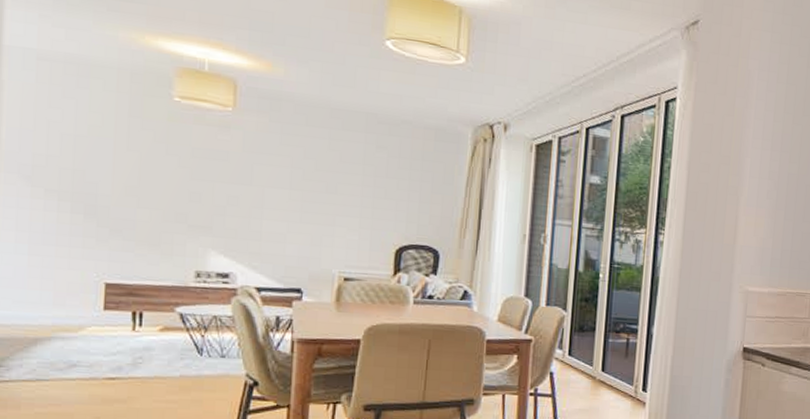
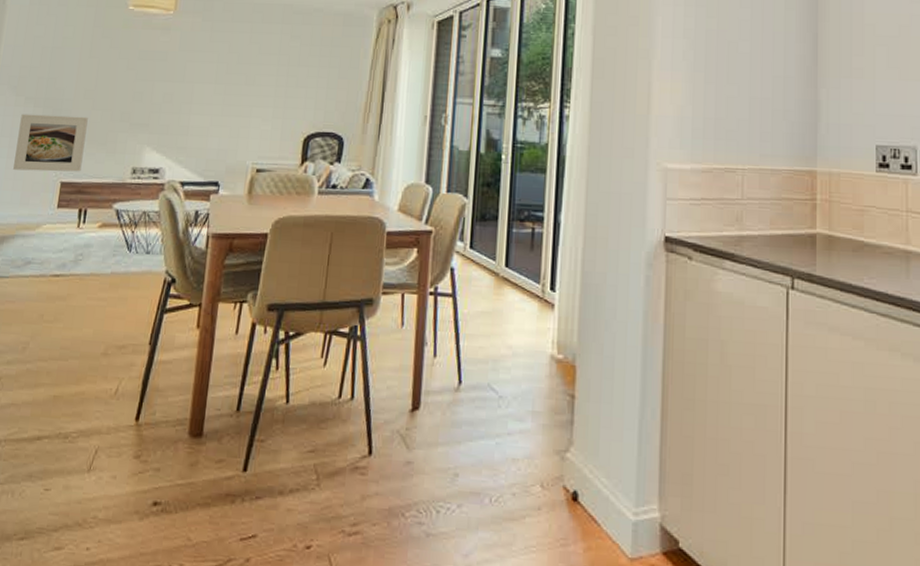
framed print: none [39,207,133,273] -> present [13,113,88,172]

